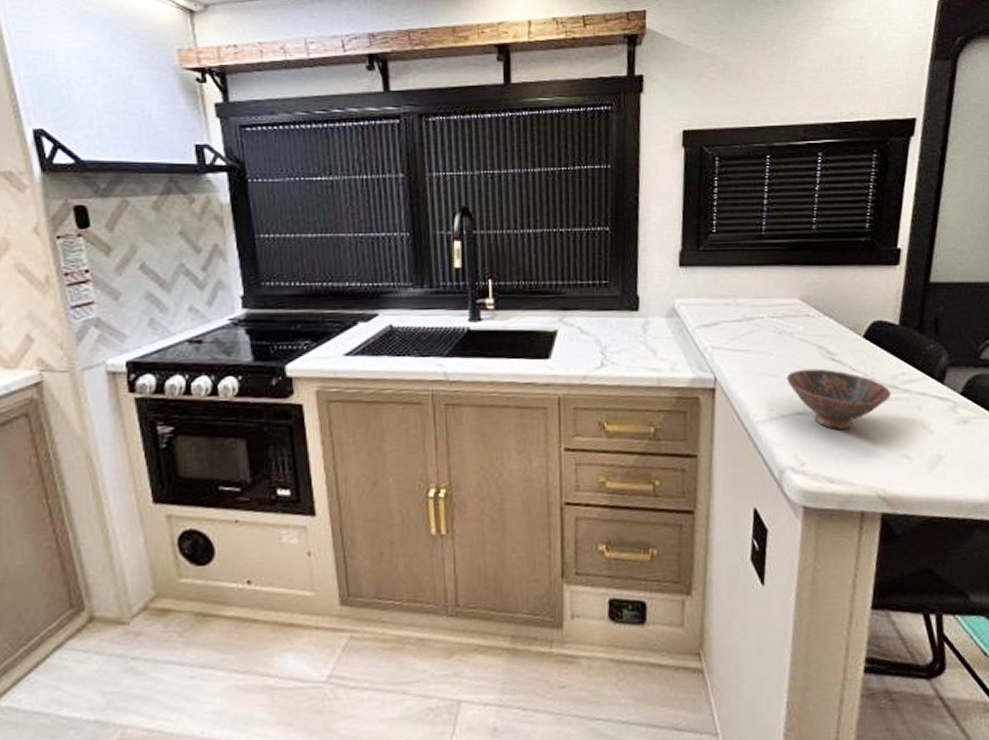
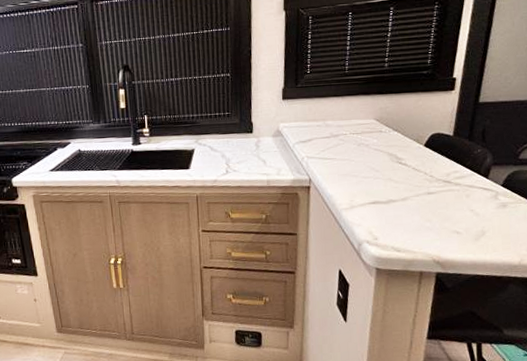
bowl: present [787,368,892,429] -> none [364,170,446,214]

